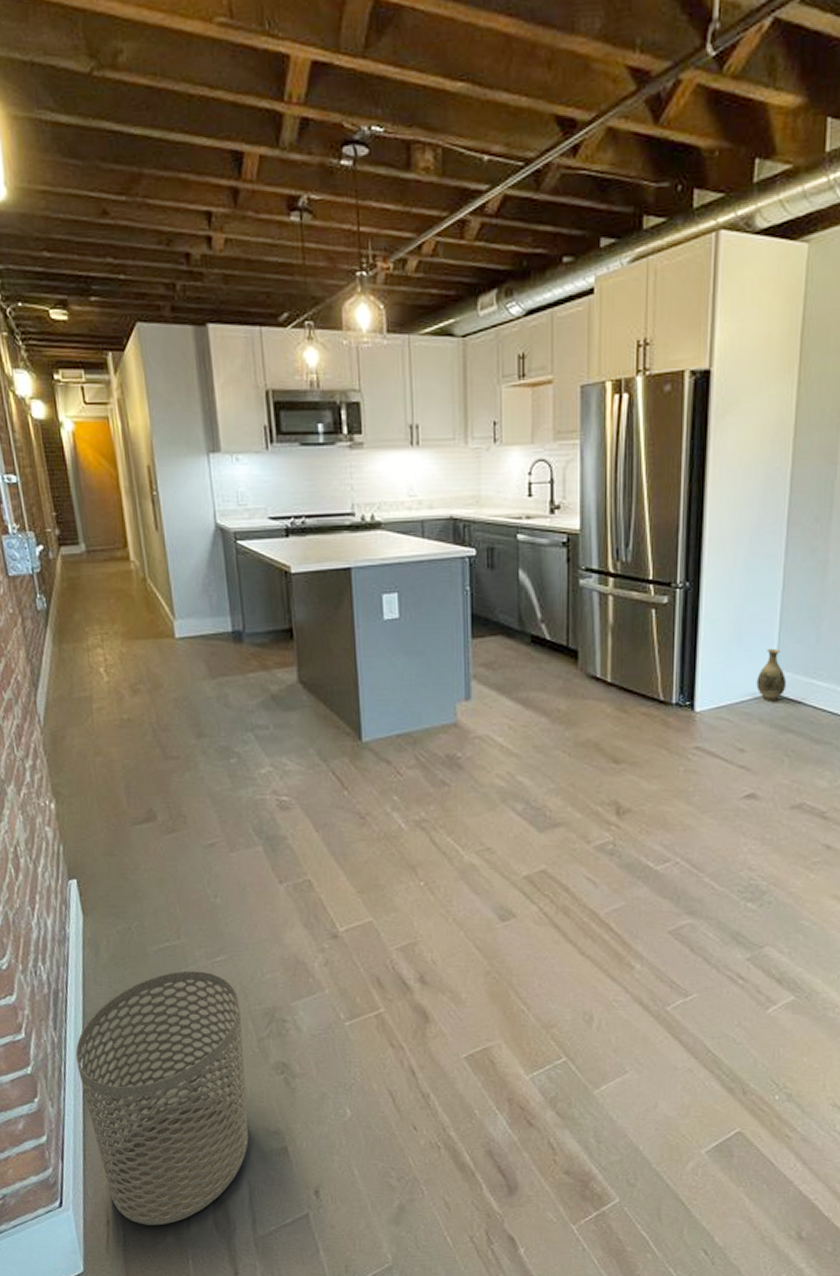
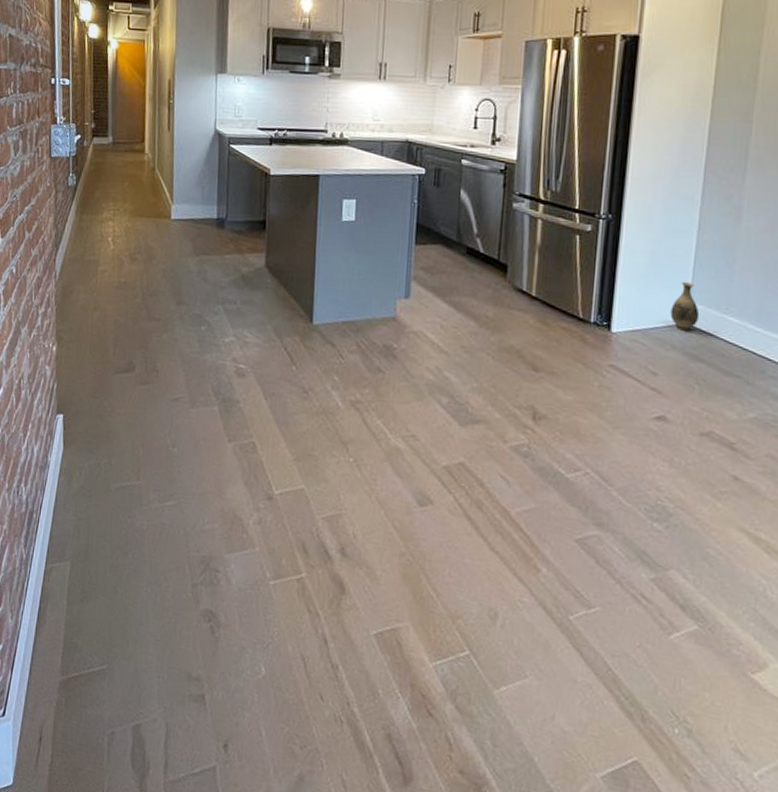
waste bin: present [75,970,249,1226] -> none [37,509,182,752]

